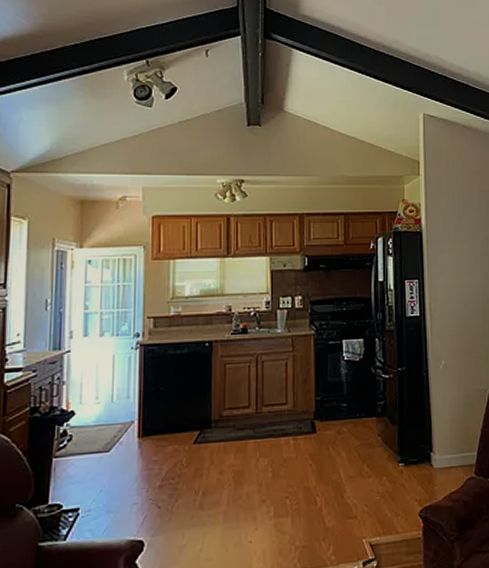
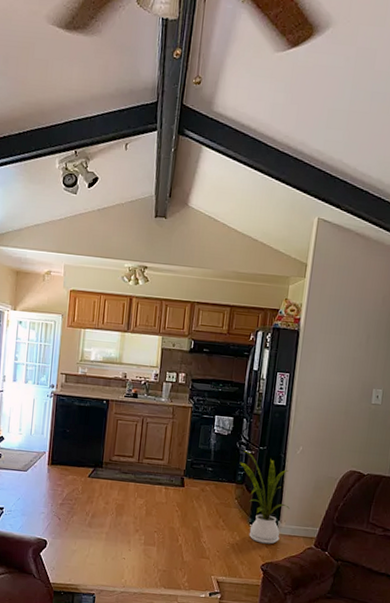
house plant: none [377,375,441,485] -> present [239,450,290,544]

